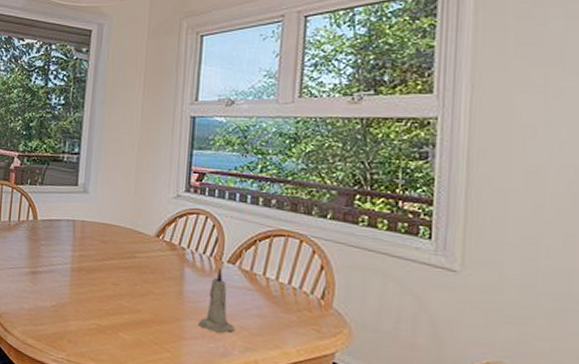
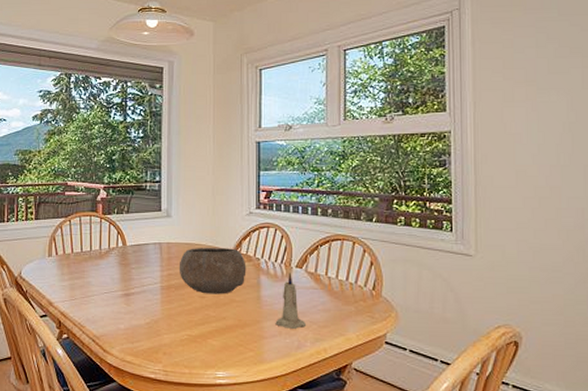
bowl: none [92,229,169,284] -> present [178,248,246,295]

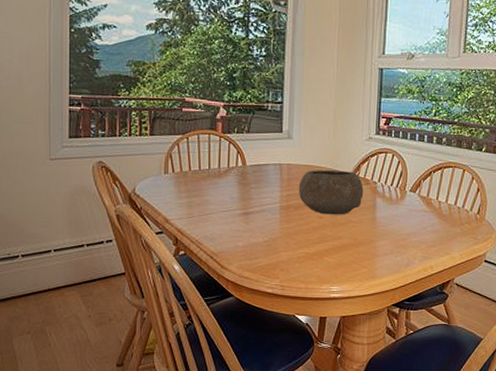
candle: present [275,272,307,329] -> none [388,196,417,248]

